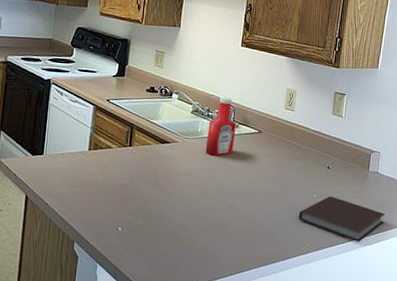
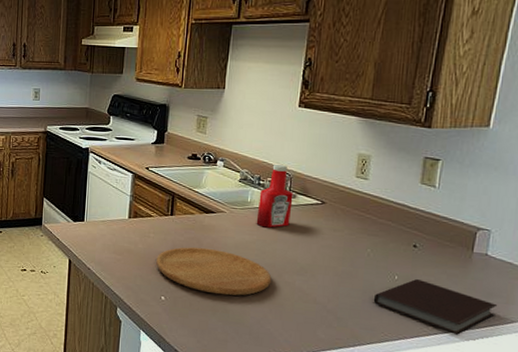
cutting board: none [114,176,218,222] -> present [156,247,272,296]

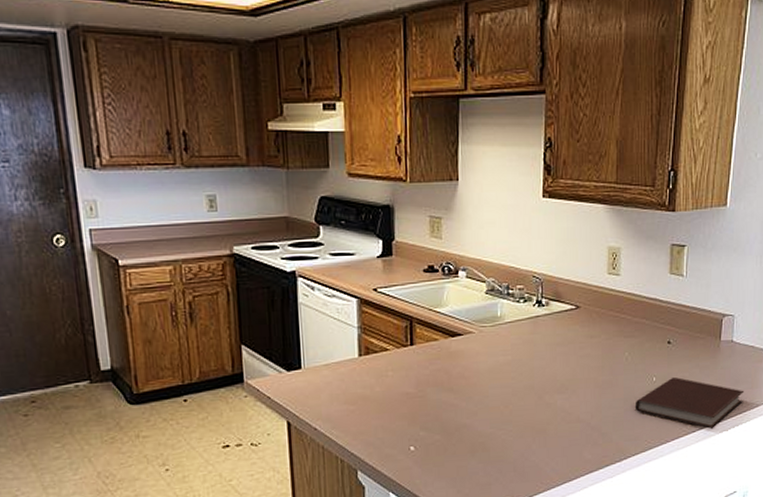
cutting board: present [156,247,272,296] -> none [399,379,532,432]
ketchup bottle: present [256,164,293,228] -> none [509,267,546,345]

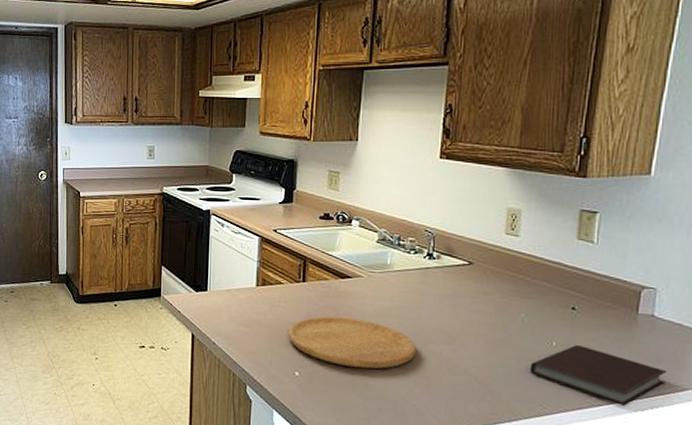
cutting board: none [399,379,532,432] -> present [288,316,417,369]

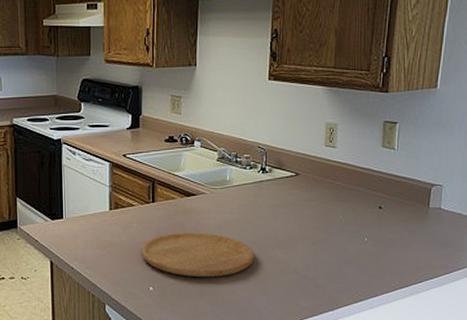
notebook: present [529,344,668,407] -> none [347,238,451,287]

